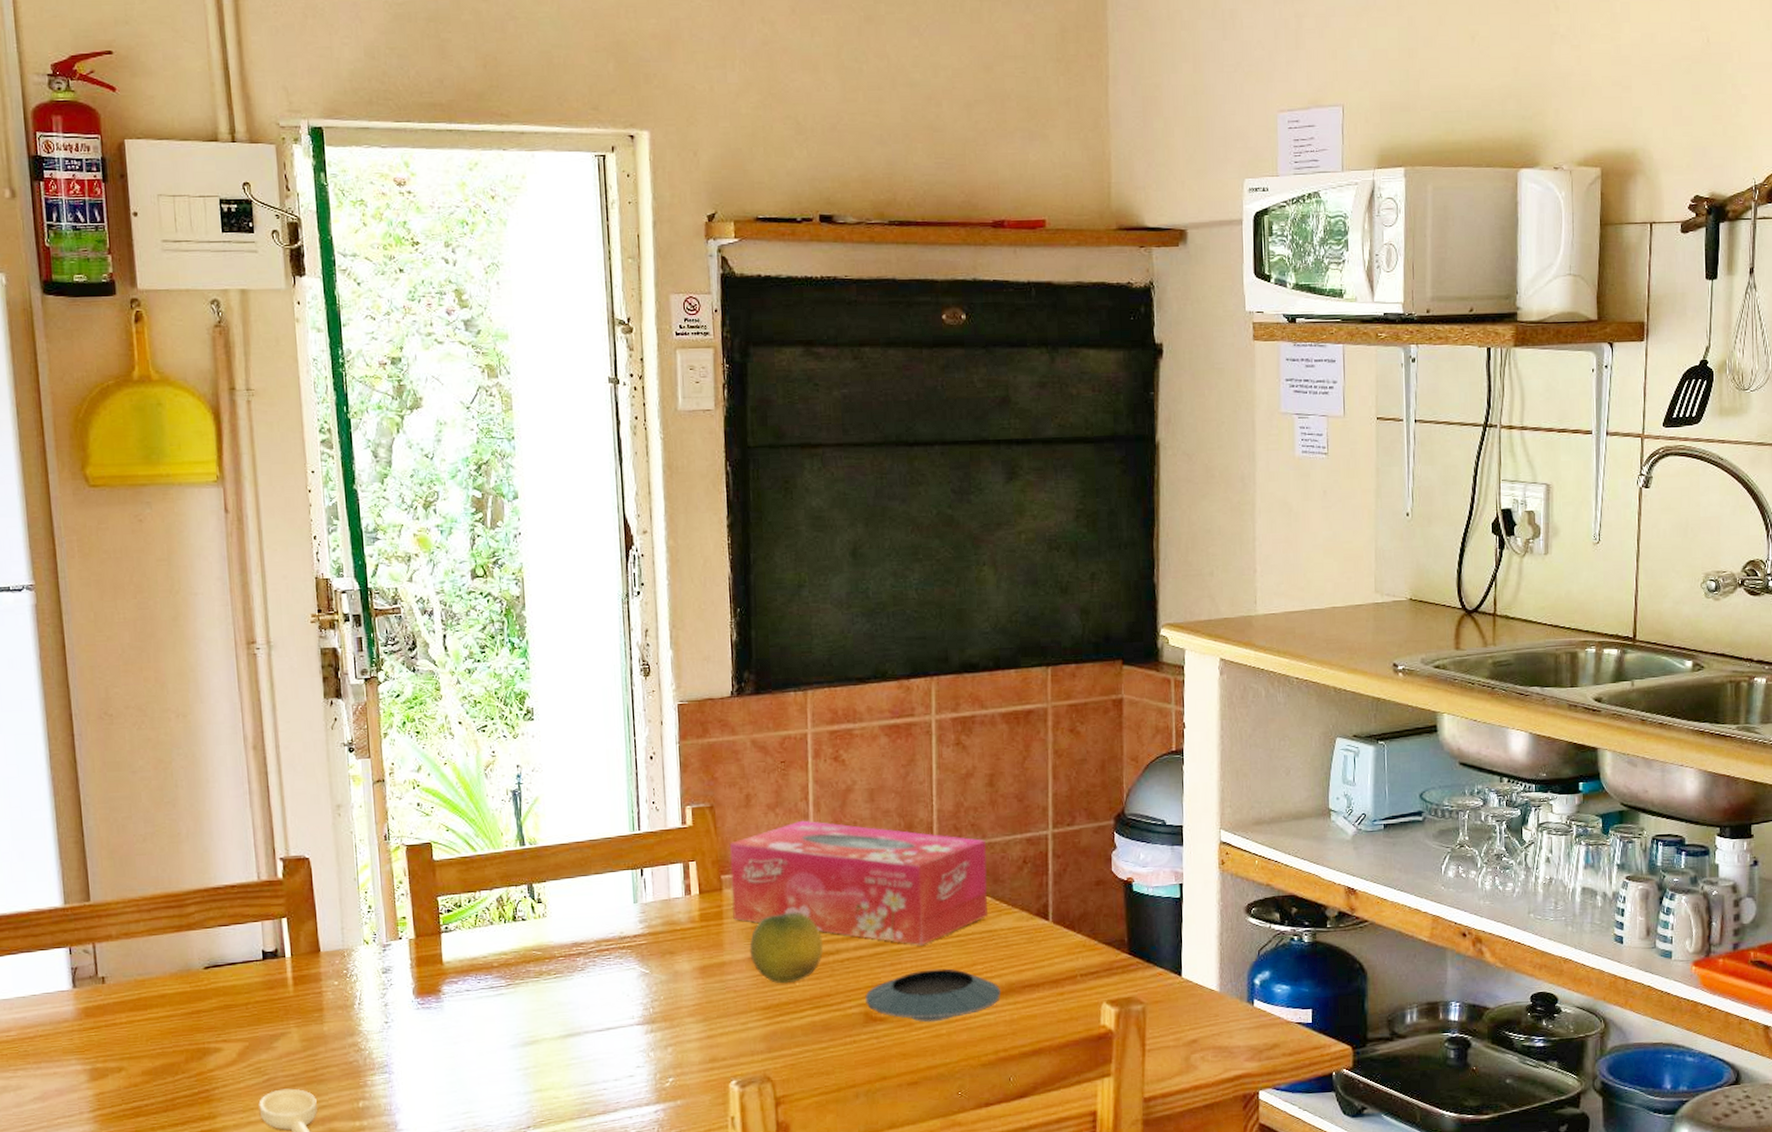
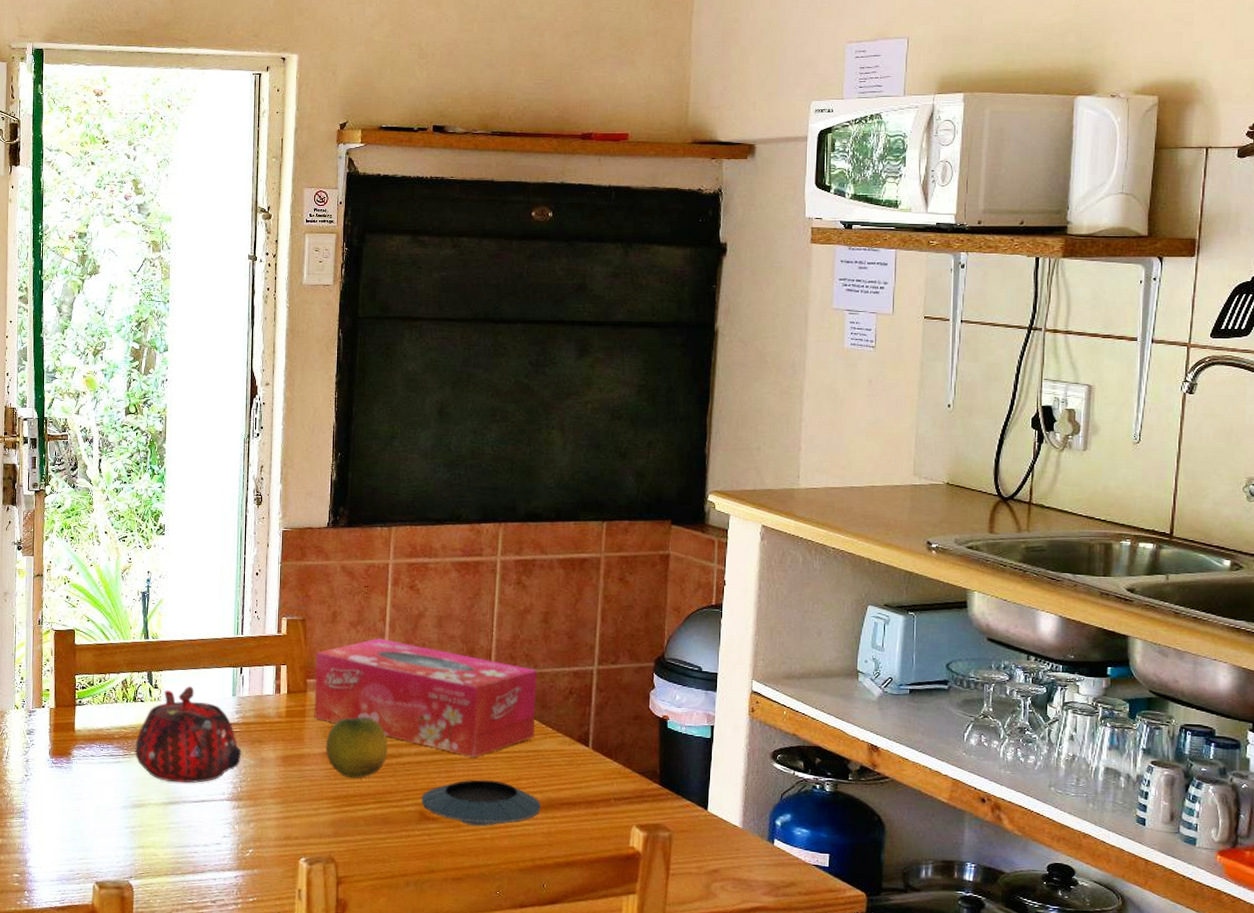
teapot: none [519,896,651,1011] -> present [135,686,242,784]

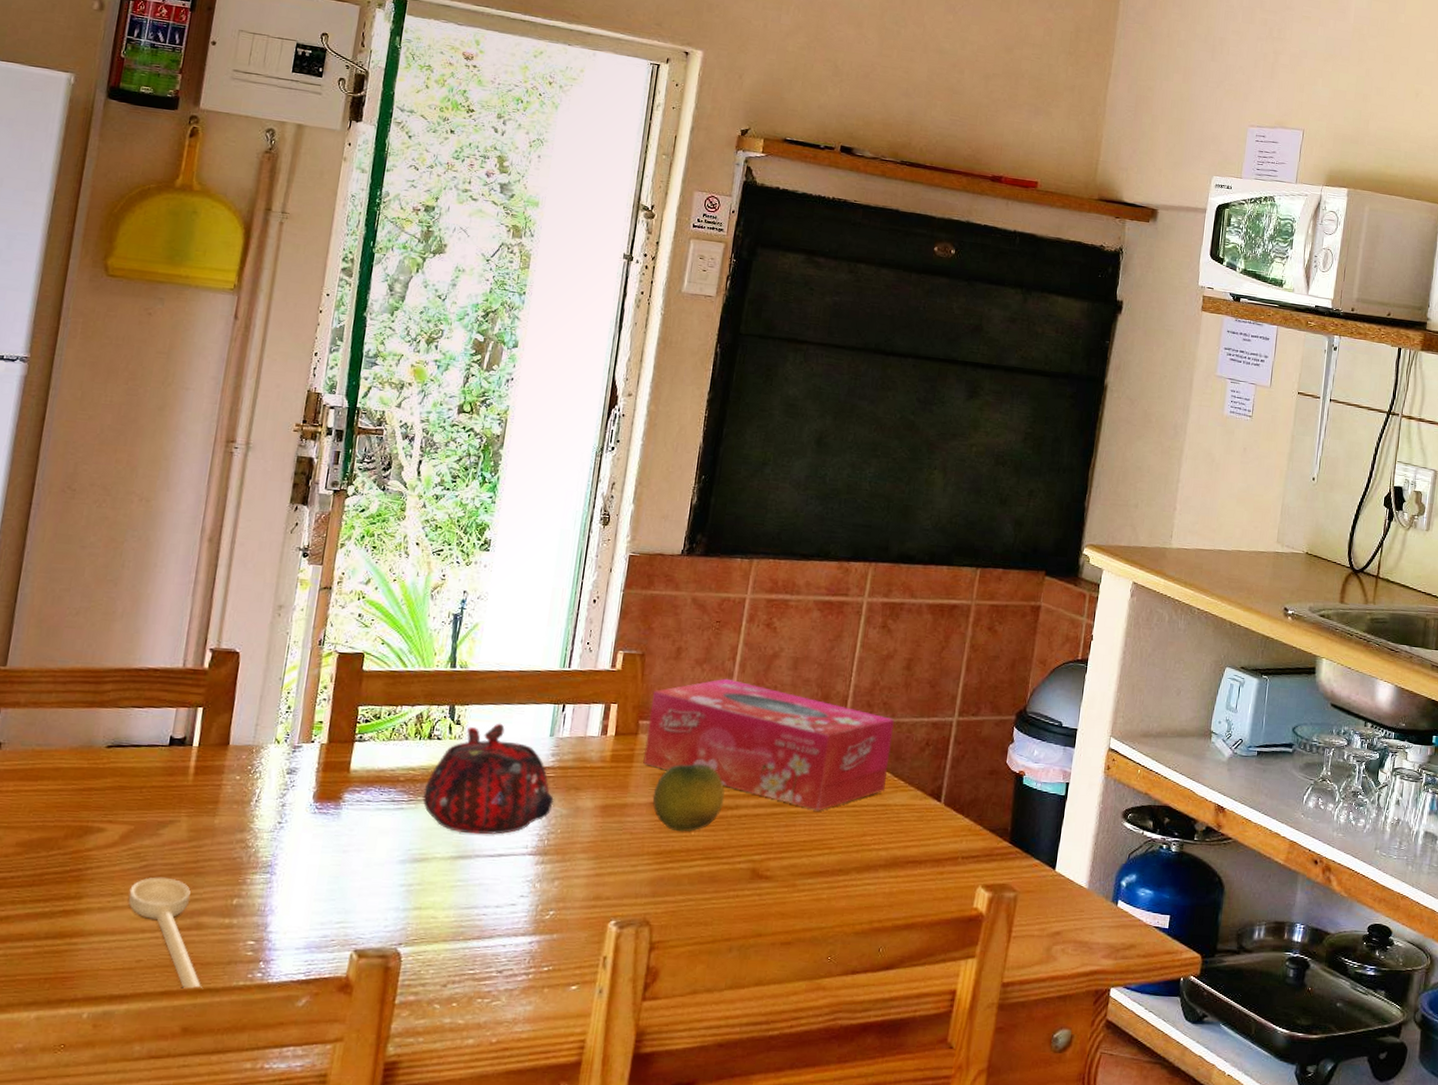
saucer: present [421,779,541,827] -> none [755,834,885,886]

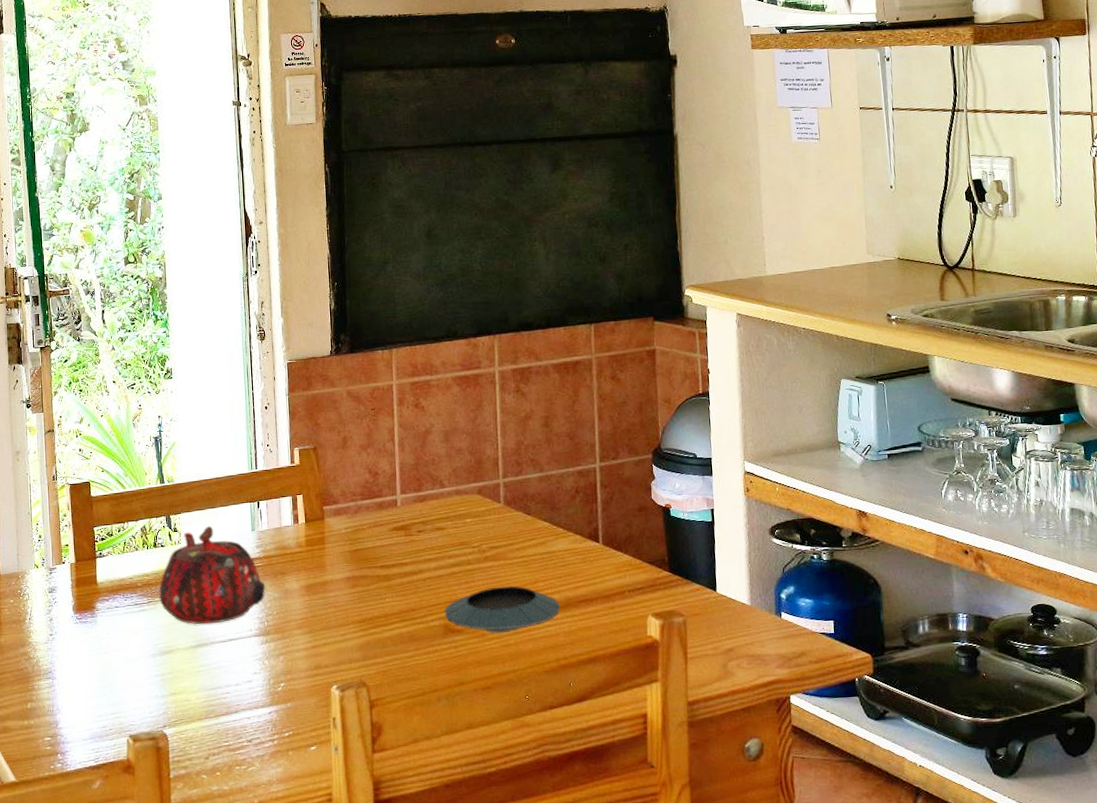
tissue box: present [643,678,894,811] -> none [330,458,548,566]
fruit: present [652,763,725,832] -> none [347,537,409,600]
saucer: none [755,834,885,886] -> present [444,586,560,634]

